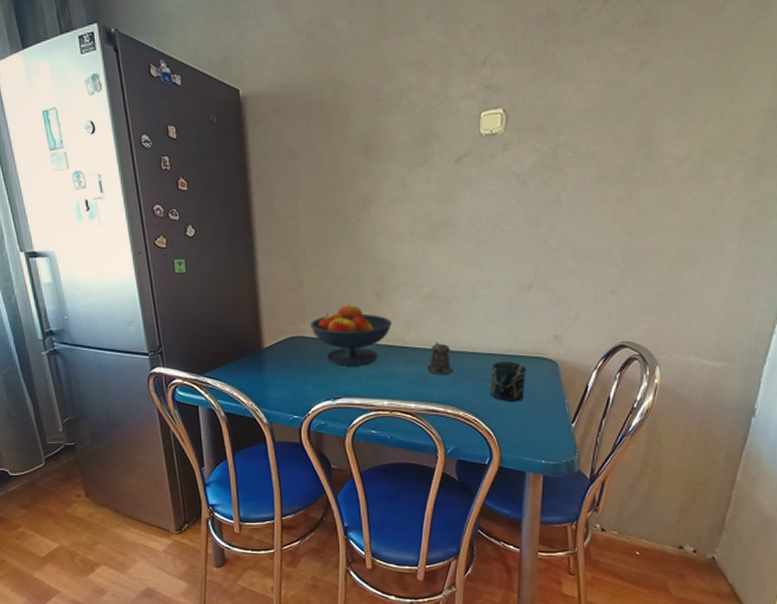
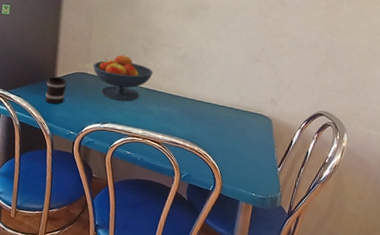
mug: none [252,347,280,383] -> present [45,76,67,104]
pepper shaker: present [427,342,452,374] -> none [175,91,194,117]
cup: present [490,361,525,402] -> none [219,113,248,145]

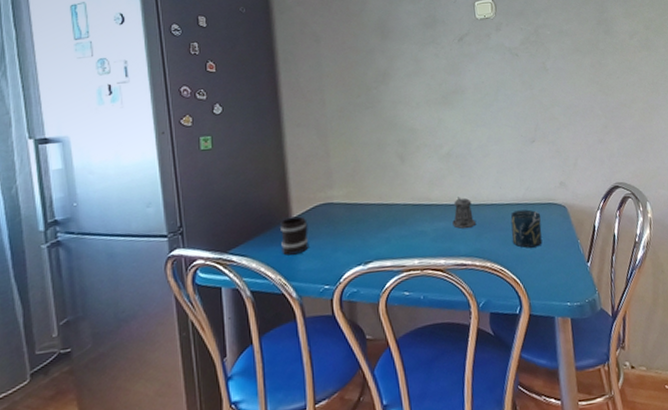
fruit bowl: present [93,54,153,101] -> none [338,167,416,229]
pepper shaker: none [175,91,194,117] -> present [452,197,476,229]
cup: none [219,113,248,145] -> present [510,209,542,248]

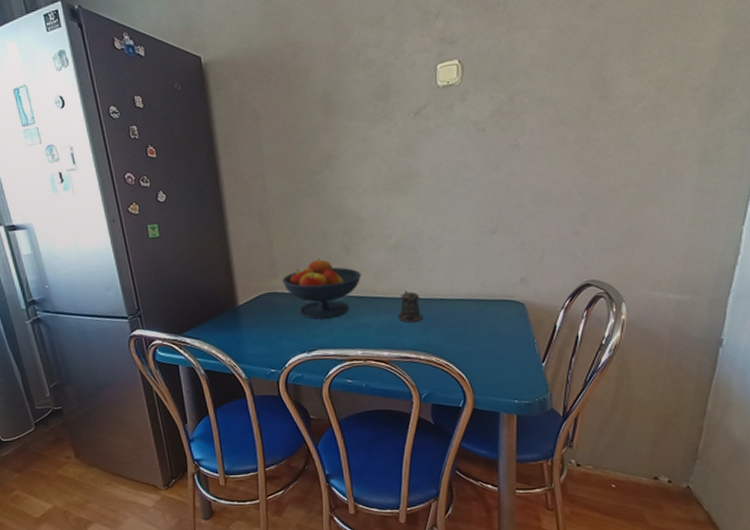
mug: present [280,216,309,256] -> none [228,304,256,340]
fruit bowl: none [338,167,416,229] -> present [282,258,361,319]
cup: present [510,209,542,248] -> none [460,306,495,345]

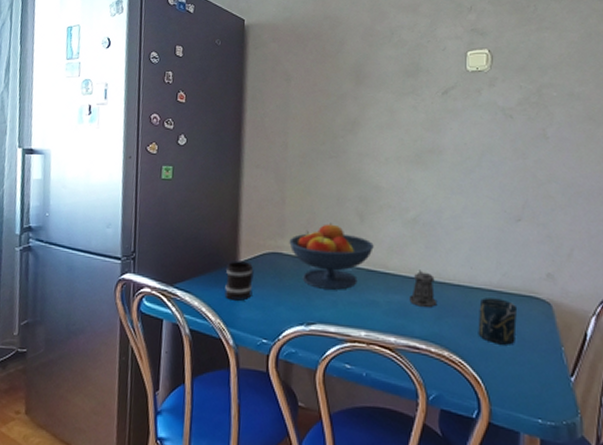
mug: none [228,304,256,340] -> present [224,260,254,301]
cup: none [460,306,495,345] -> present [478,297,517,345]

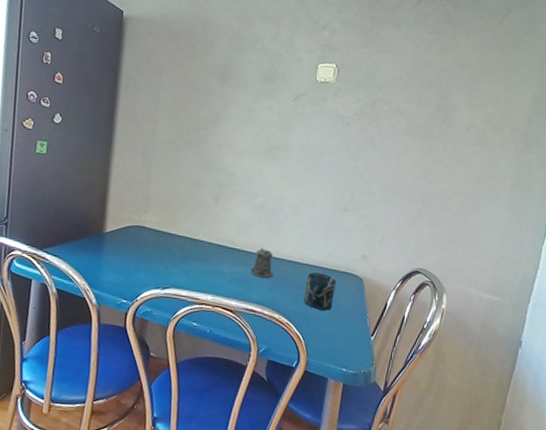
mug: present [224,260,254,301] -> none [90,231,118,266]
fruit bowl: present [289,222,374,290] -> none [151,203,225,261]

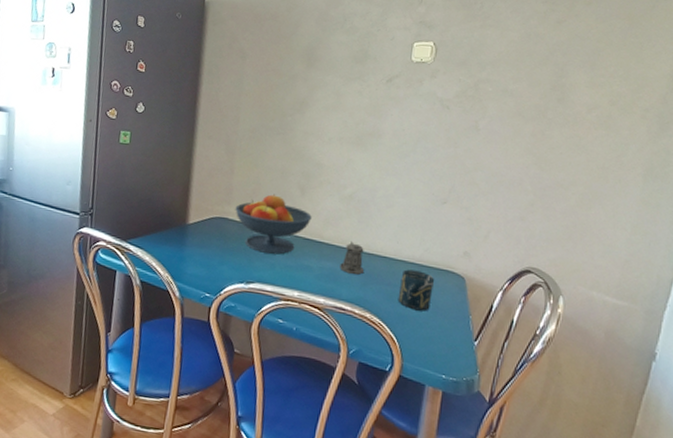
fruit bowl: none [151,203,225,261] -> present [235,193,312,255]

